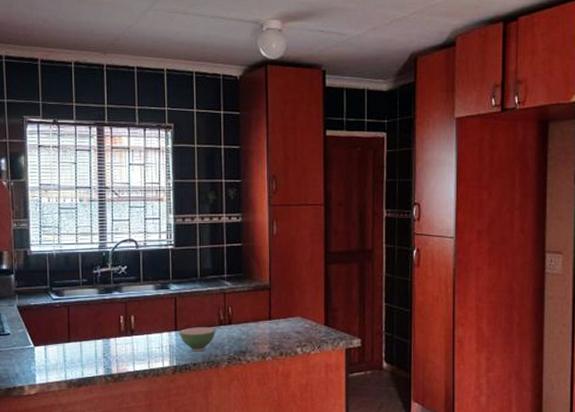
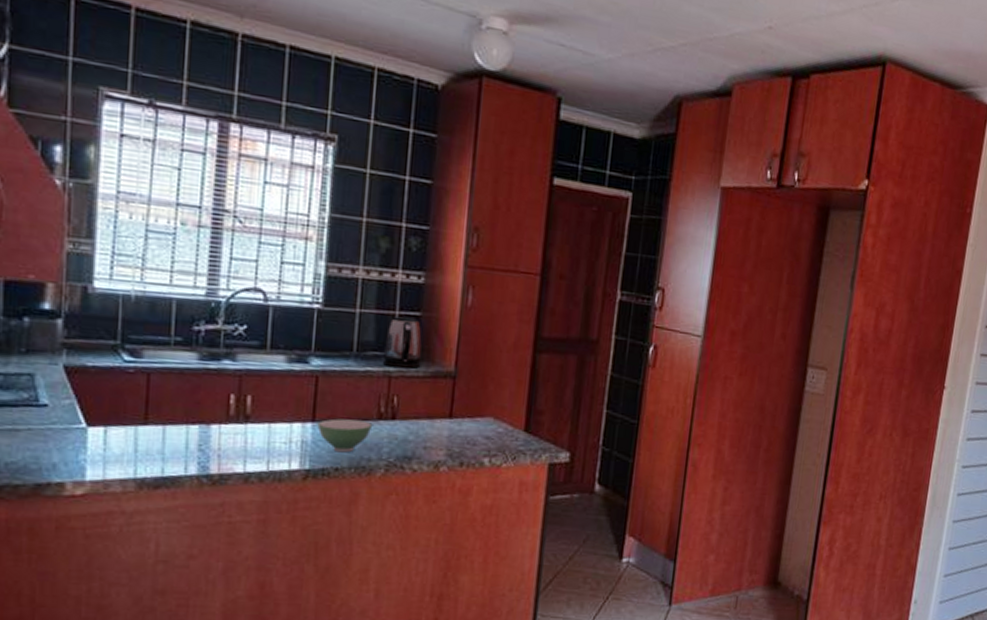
kettle: none [219,247,245,287] -> present [383,316,422,370]

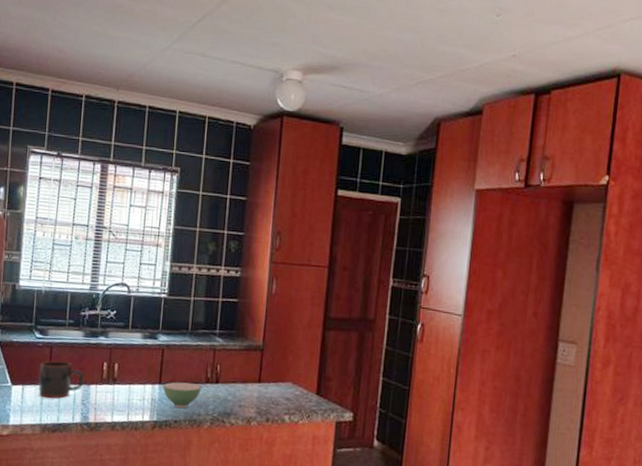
mug: none [129,392,201,443] -> present [38,360,85,398]
kettle: present [383,316,422,370] -> none [210,302,239,344]

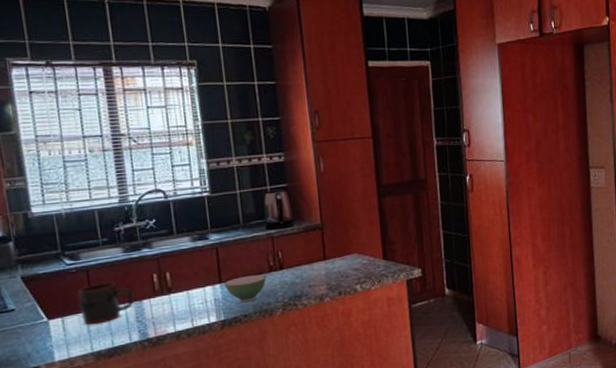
kettle: none [210,302,239,344] -> present [263,188,295,231]

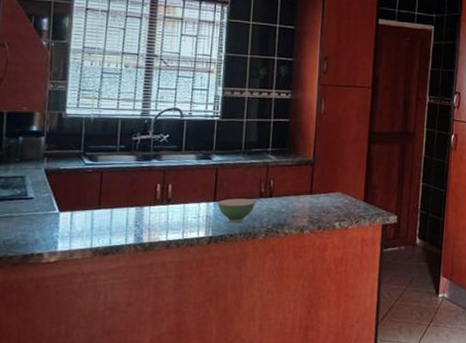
mug: present [78,282,135,325] -> none [88,185,137,222]
kettle: present [263,188,295,231] -> none [263,122,290,160]

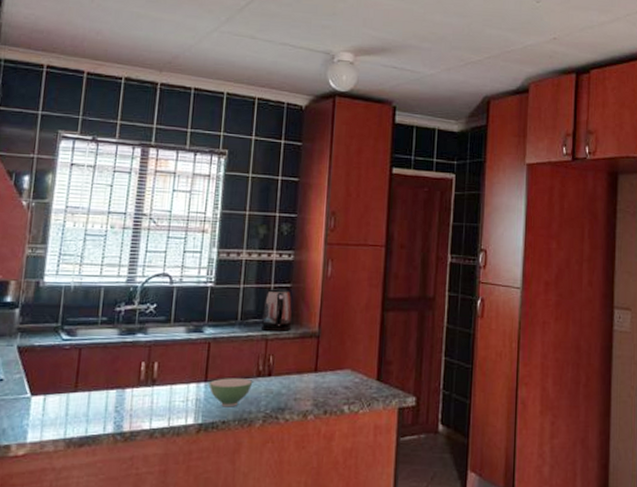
kettle: none [263,122,290,160] -> present [262,288,292,332]

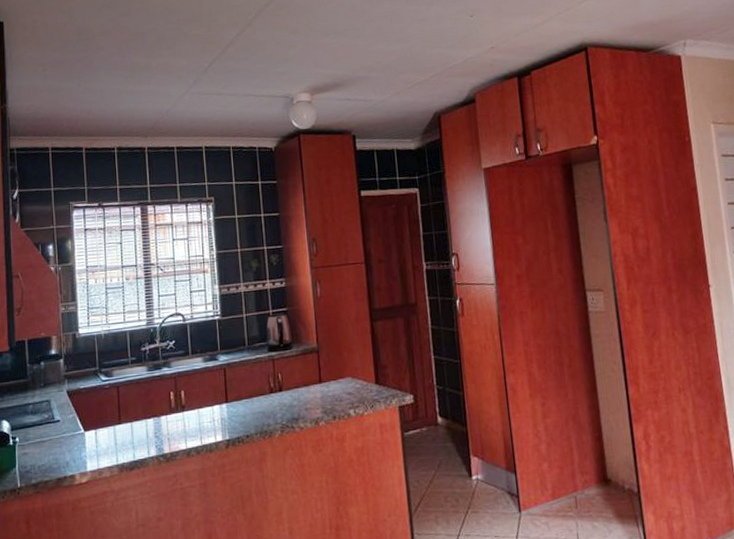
bowl: present [208,378,253,407] -> none [229,396,268,423]

